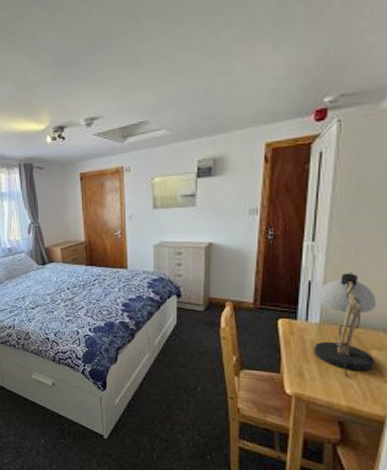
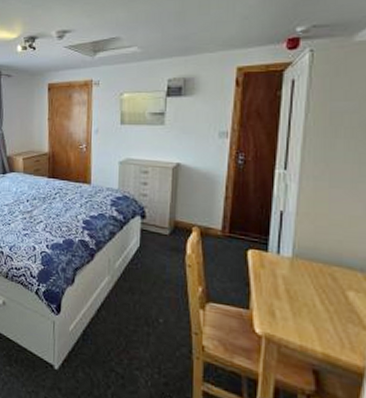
desk lamp: present [314,273,376,378] -> none [286,205,352,320]

